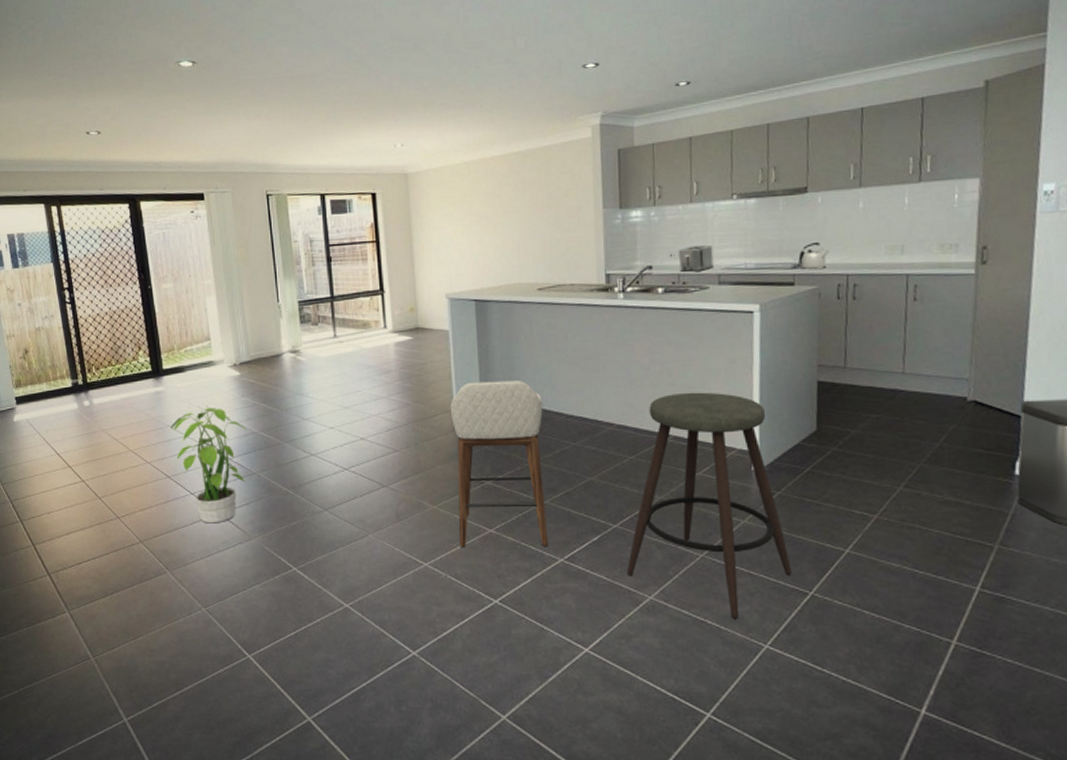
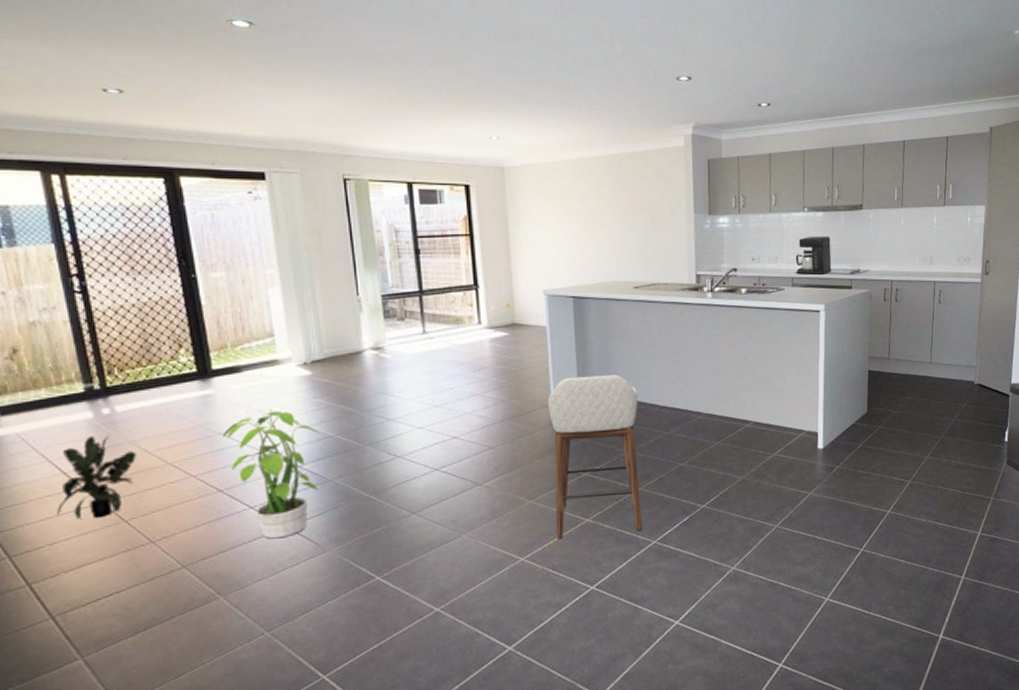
potted plant: none [53,424,107,493] -> present [57,435,136,518]
bar stool: present [626,392,792,619] -> none [713,381,847,579]
toaster: present [679,245,714,273] -> none [760,250,788,275]
coffee maker: none [722,225,769,272] -> present [795,236,832,276]
kettle: present [798,241,829,270] -> none [855,252,878,276]

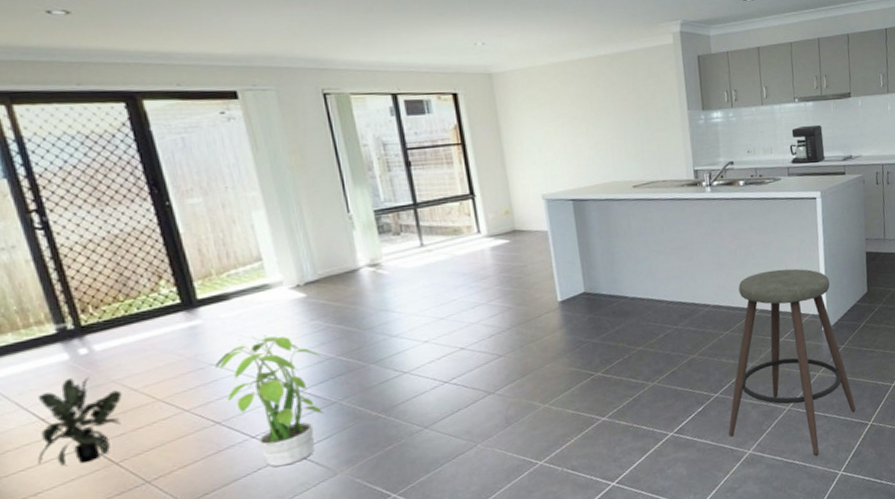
bar stool: present [547,375,643,539] -> none [554,274,659,439]
bar stool: none [713,381,847,579] -> present [728,268,856,456]

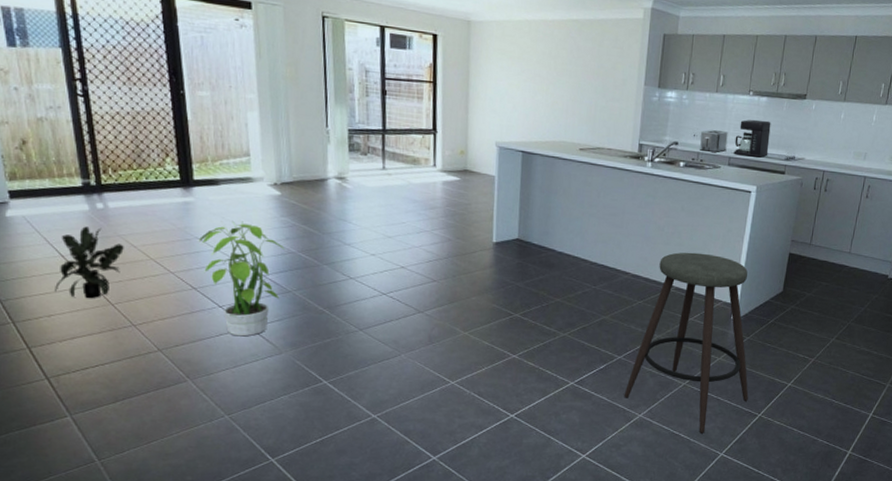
toaster: none [755,142,784,166] -> present [700,129,728,153]

